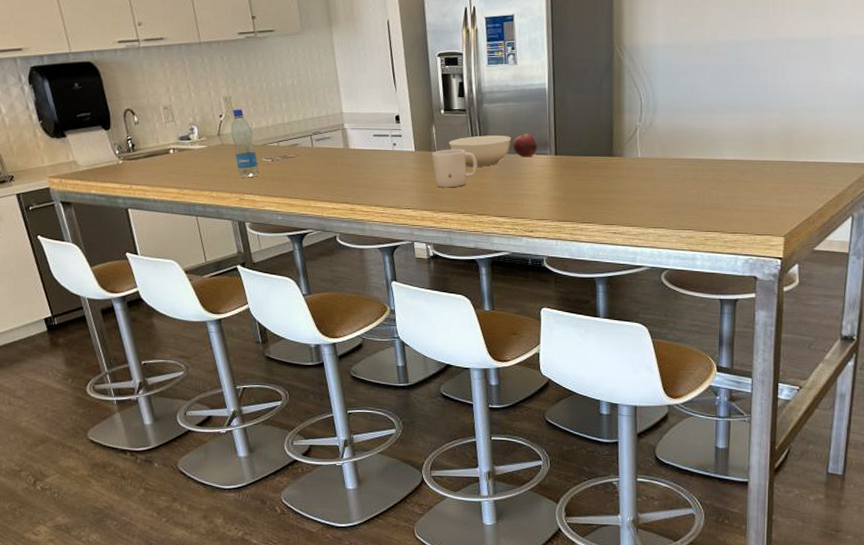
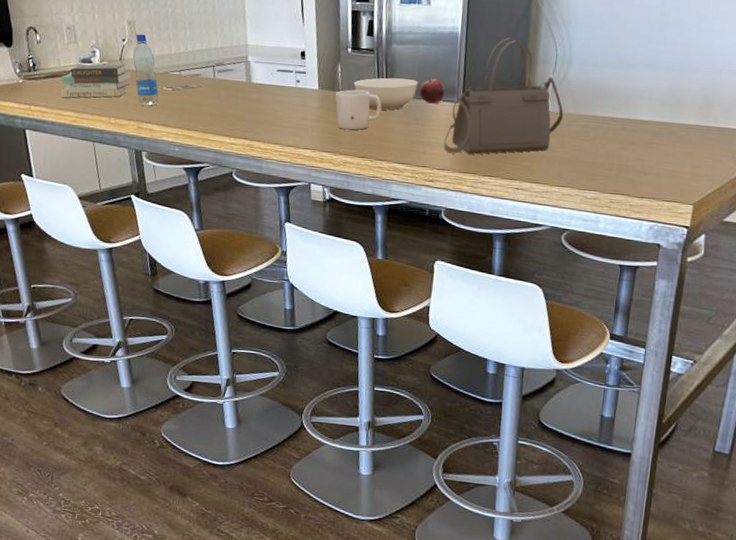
books: none [160,139,231,176] -> present [60,64,132,98]
handbag: none [541,90,653,204] -> present [444,37,564,155]

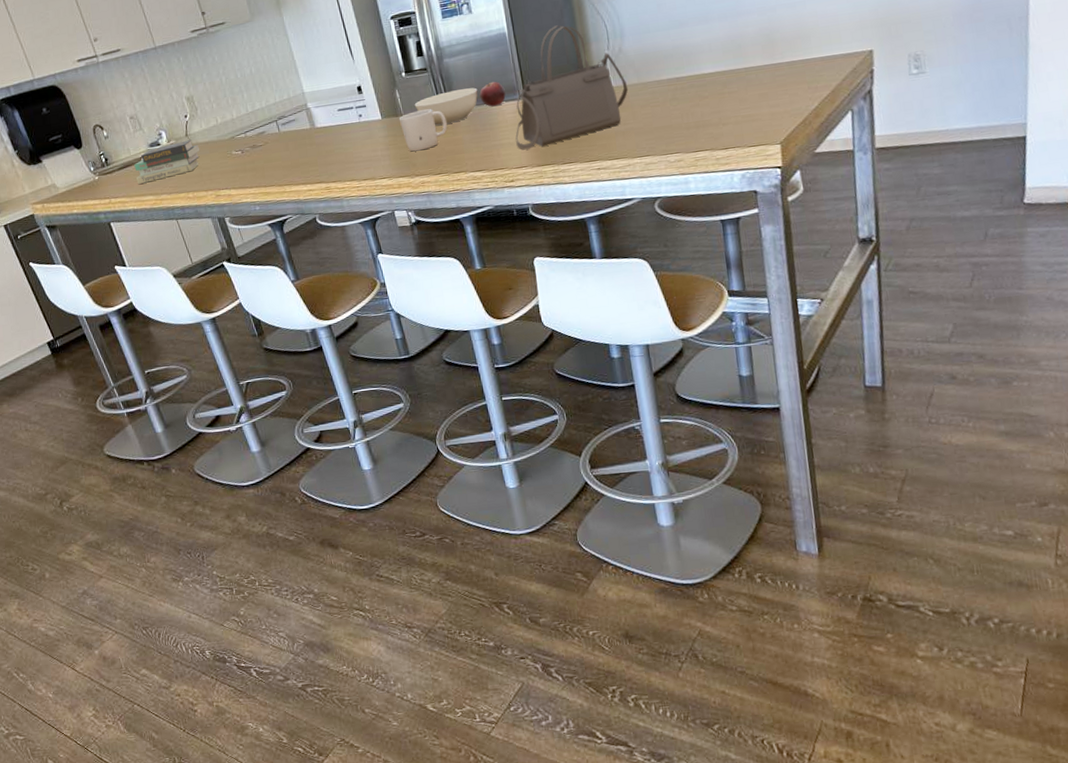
bottle: present [132,34,159,106] -> none [196,106,231,174]

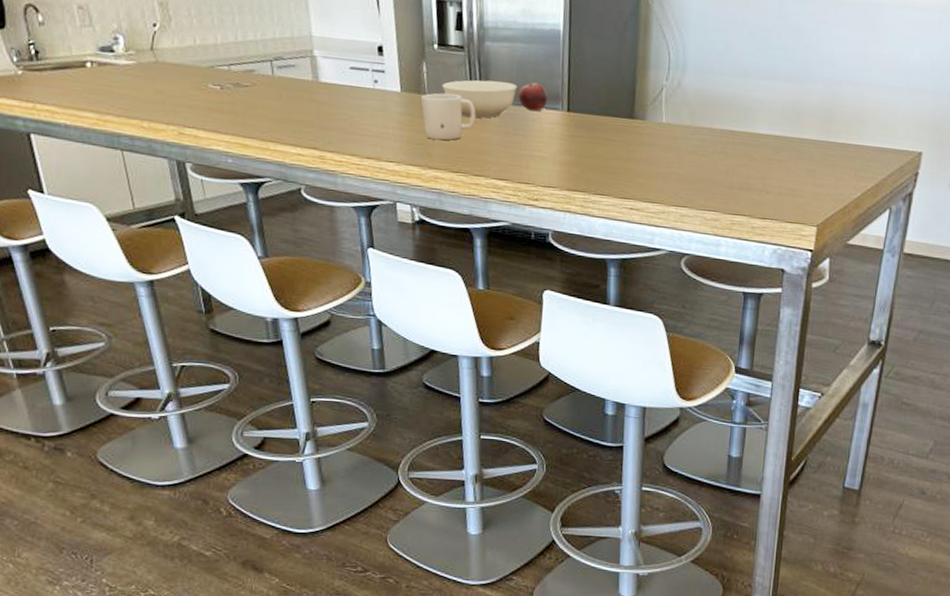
books: present [134,139,200,185] -> none [74,54,167,96]
handbag: present [515,25,629,150] -> none [549,37,679,170]

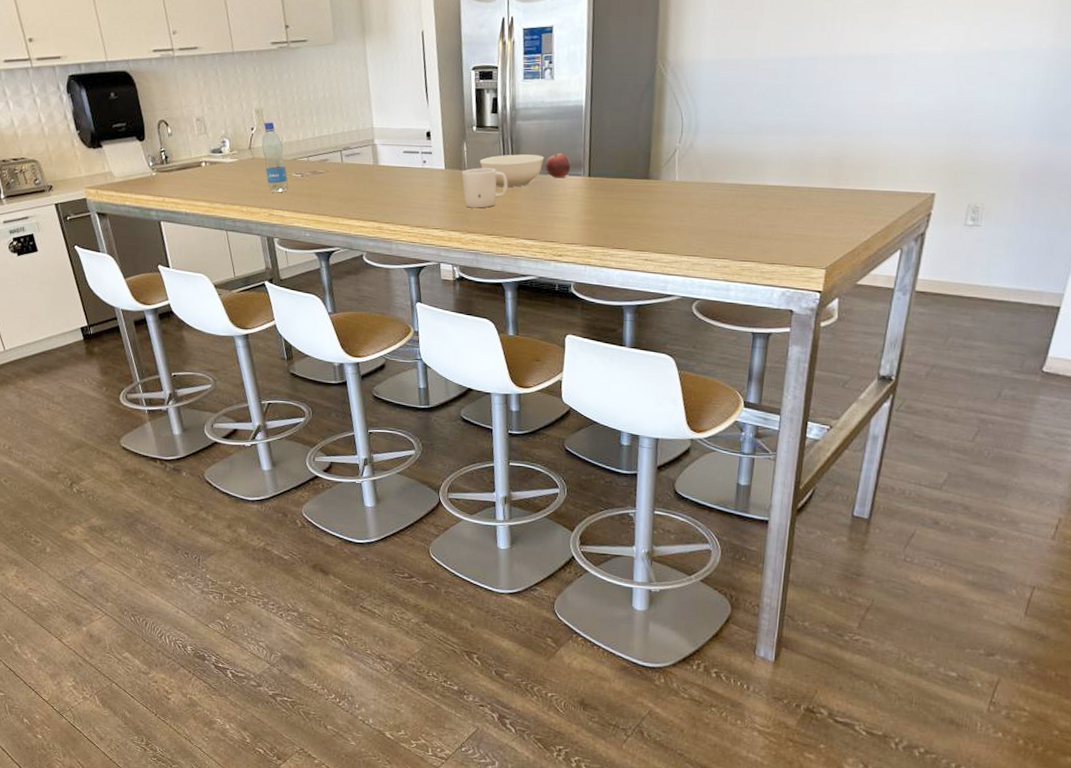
bottle: none [167,18,204,108] -> present [261,122,289,193]

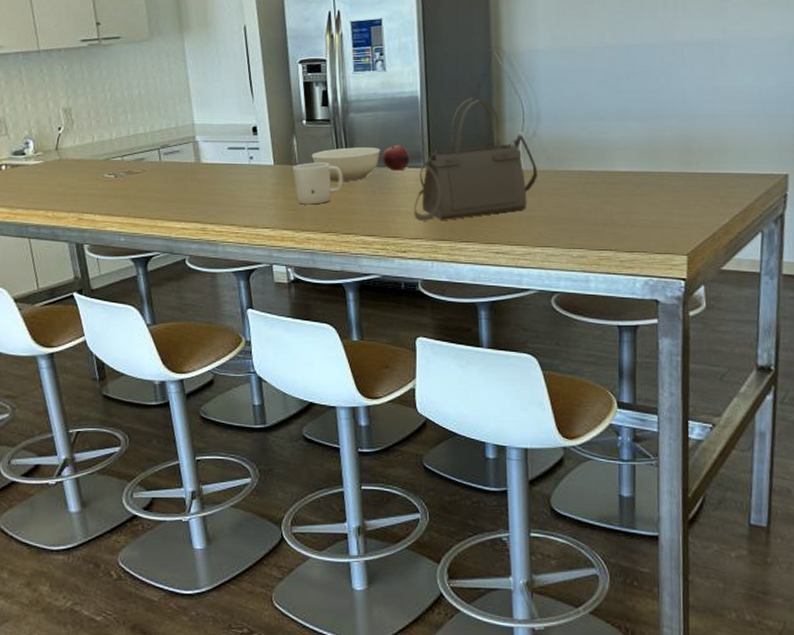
bottle: present [261,122,289,193] -> none [69,121,100,196]
handbag: none [571,108,691,228] -> present [414,98,538,221]

